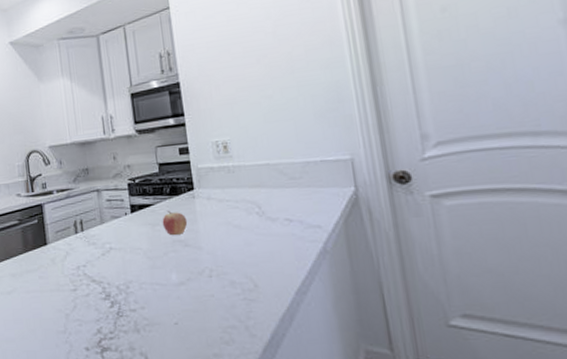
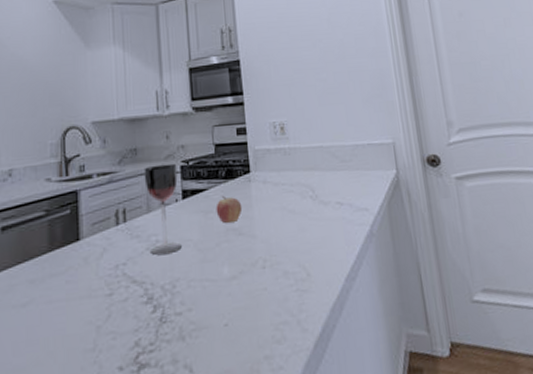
wineglass: none [95,181,133,260] -> present [144,163,182,255]

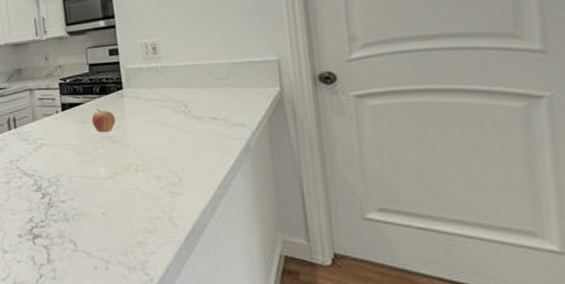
wineglass: present [144,163,182,255] -> none [28,81,63,155]

